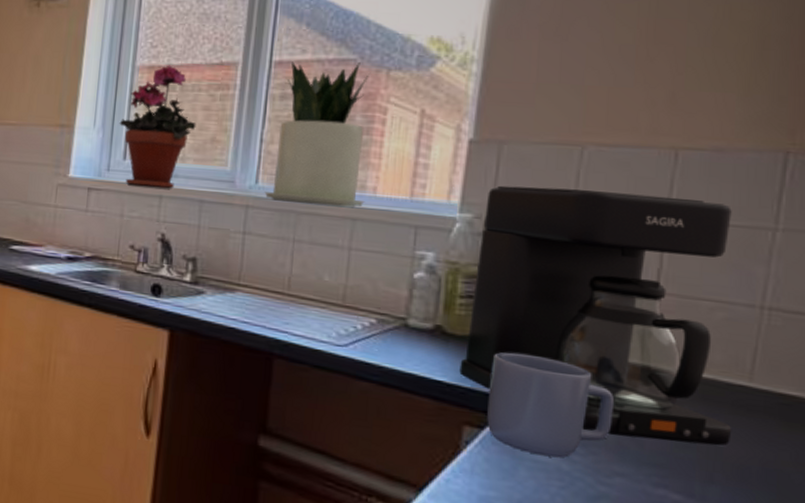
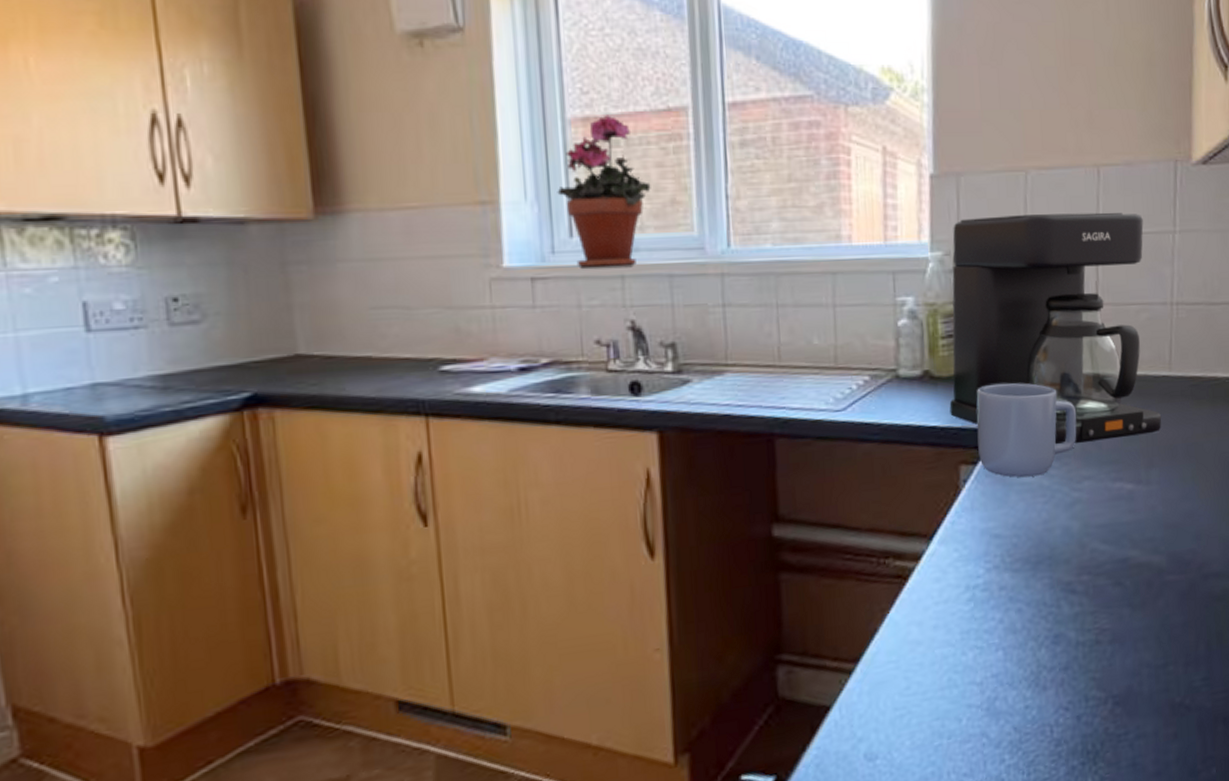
planter: present [264,62,370,208] -> none [738,99,842,264]

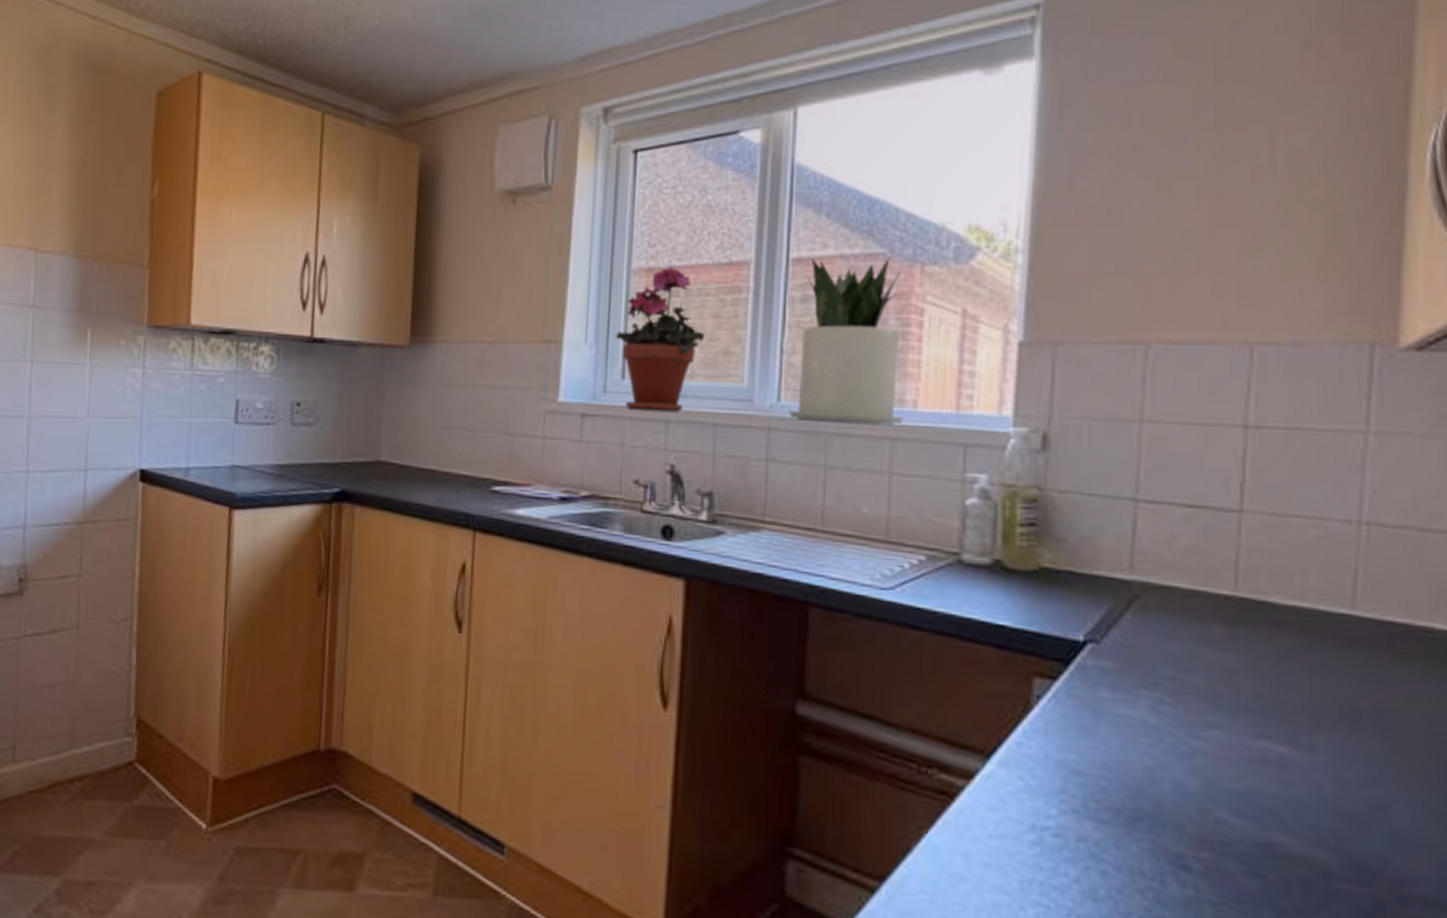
planter: none [738,99,842,264] -> present [788,257,905,426]
coffee maker: present [949,212,1162,444] -> none [1025,393,1337,686]
mug: present [976,382,1077,478] -> none [1059,587,1204,710]

